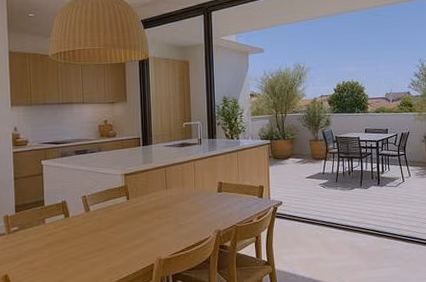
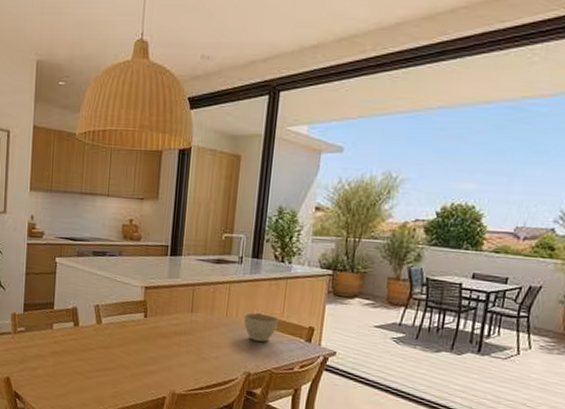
planter bowl: none [209,181,236,204] -> present [244,312,279,342]

